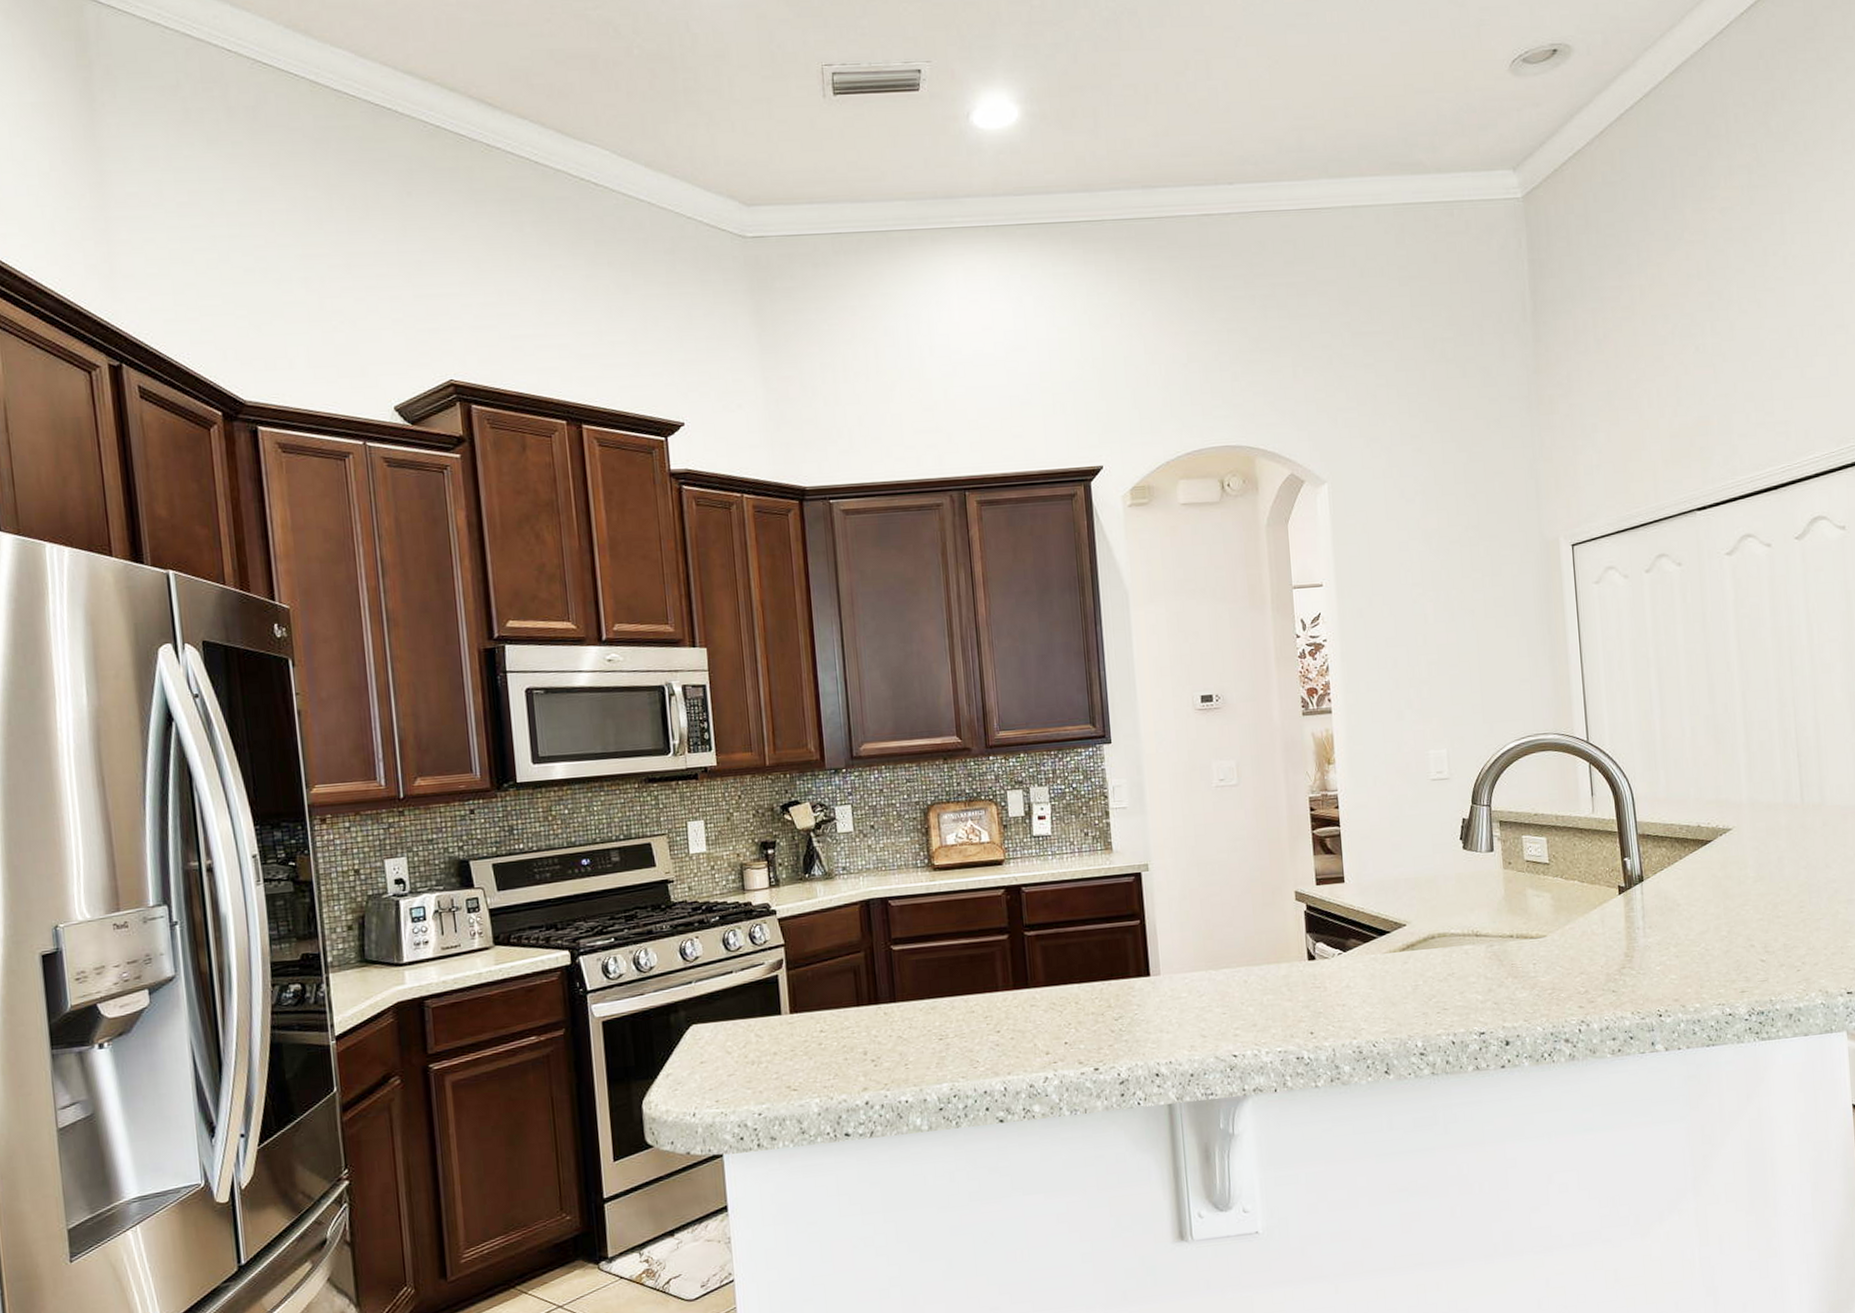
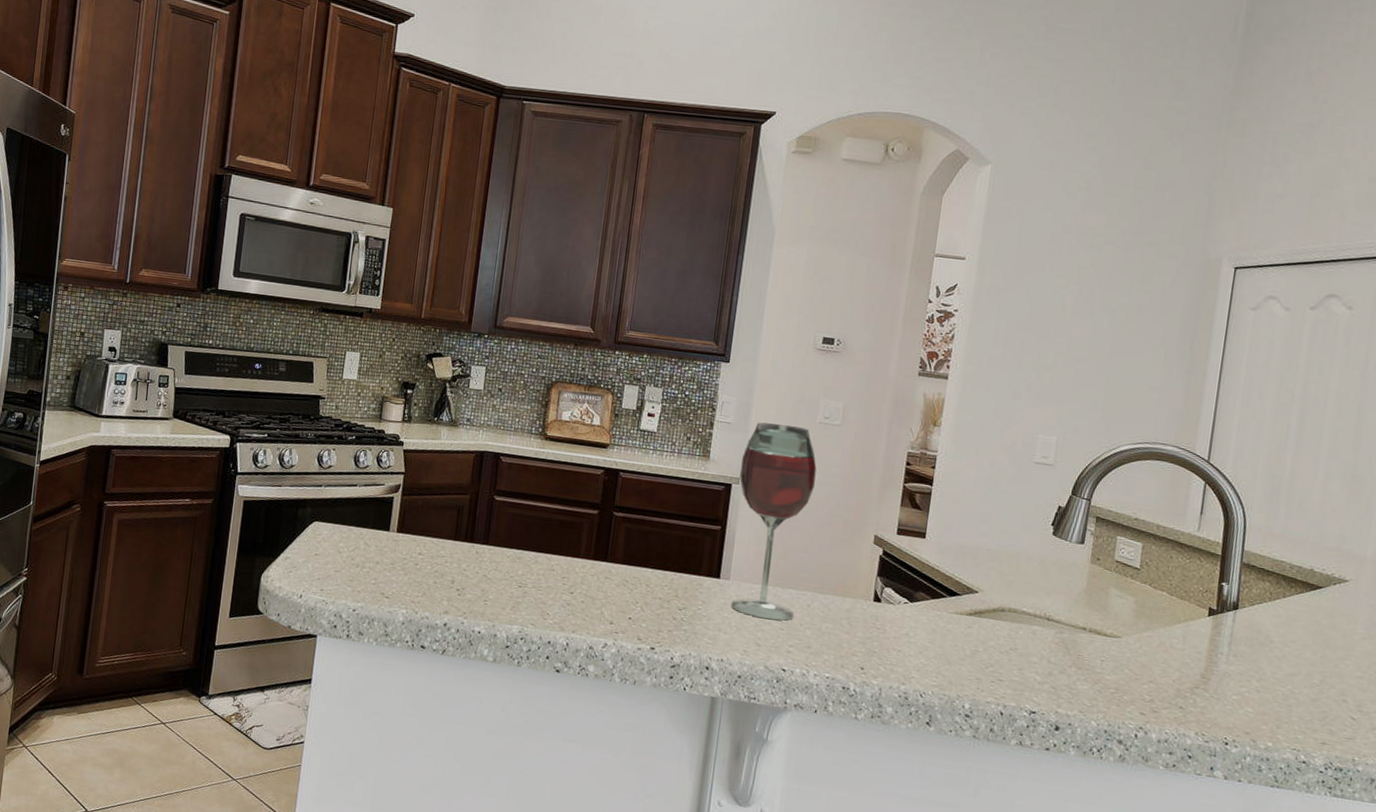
wineglass: none [1146,795,1233,1008] -> present [731,422,817,621]

